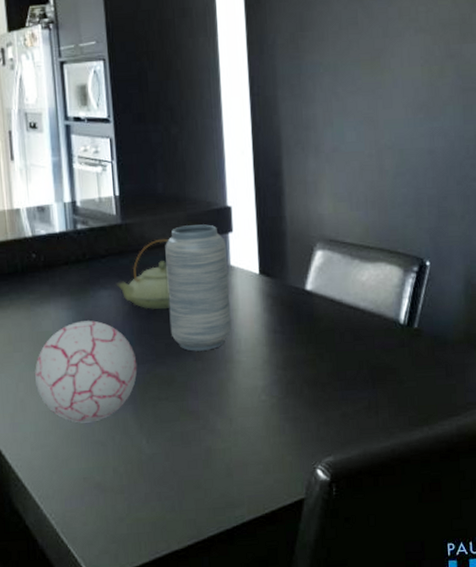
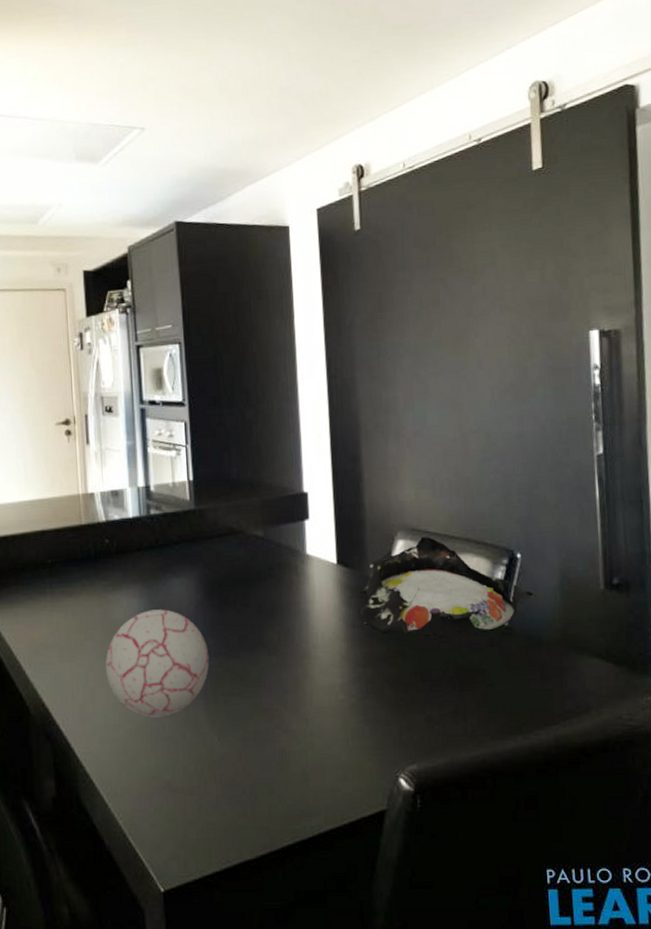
teapot: present [115,238,170,310] -> none [188,525,244,600]
vase: present [165,224,231,351] -> none [239,511,307,645]
plate: none [280,247,443,339] -> present [359,537,537,636]

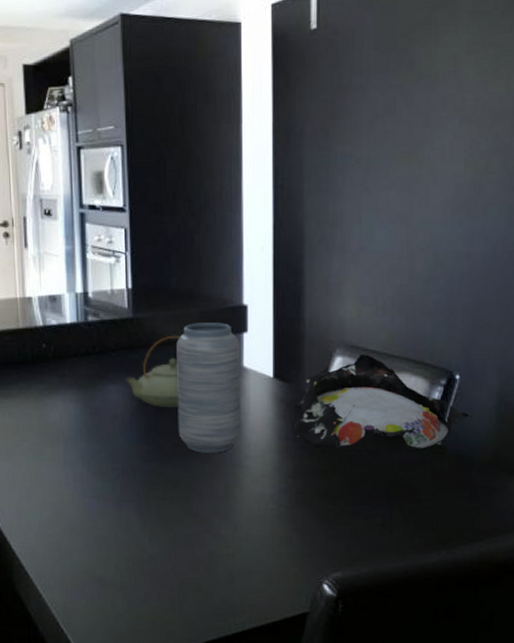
decorative ball: present [105,609,210,717] -> none [41,415,143,517]
teapot: none [188,525,244,600] -> present [124,335,180,408]
vase: none [239,511,307,645] -> present [176,323,240,453]

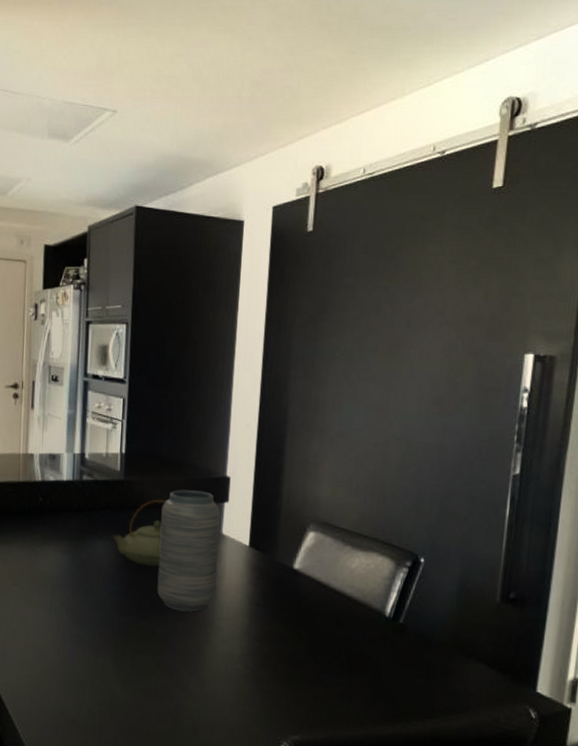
plate: present [294,355,472,452] -> none [265,532,434,627]

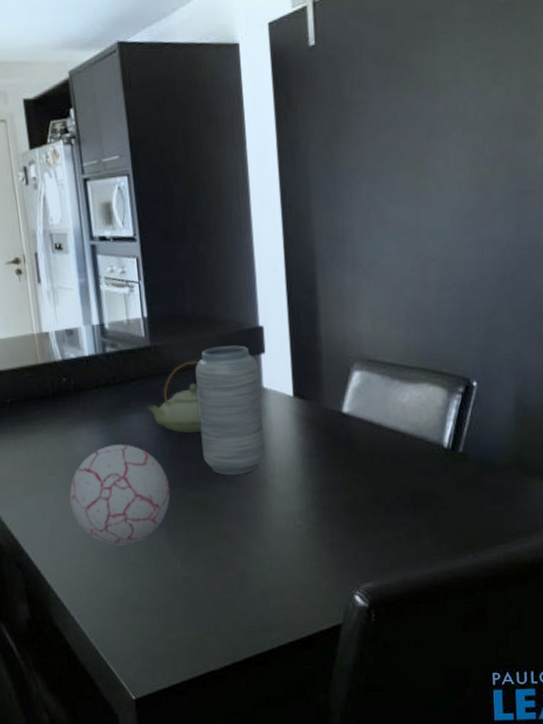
decorative ball: none [28,566,122,662] -> present [69,444,171,545]

